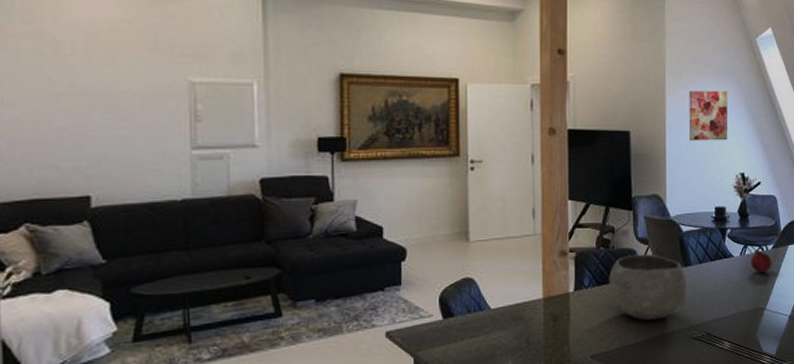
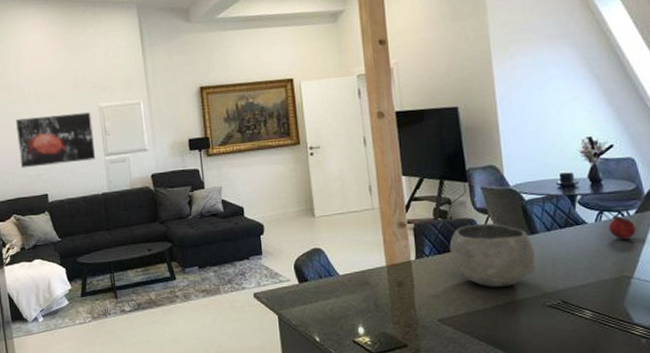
wall art: none [44,84,177,156] -> present [16,112,96,168]
wall art: present [689,90,728,141] -> none [518,55,569,110]

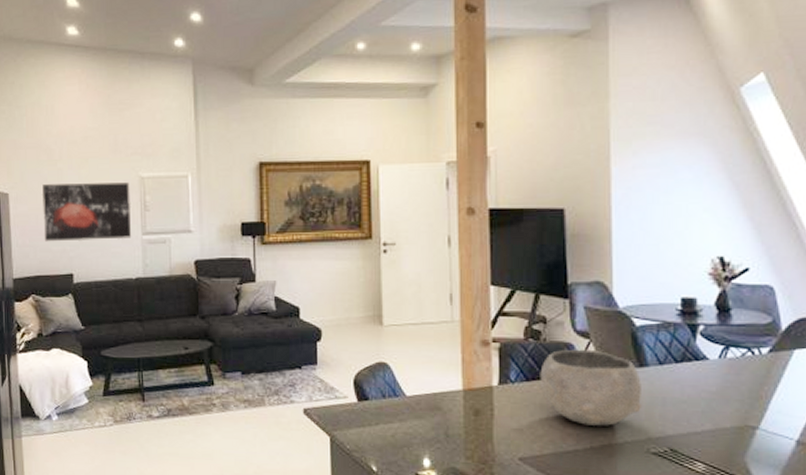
fruit: present [608,216,636,239] -> none [734,354,767,382]

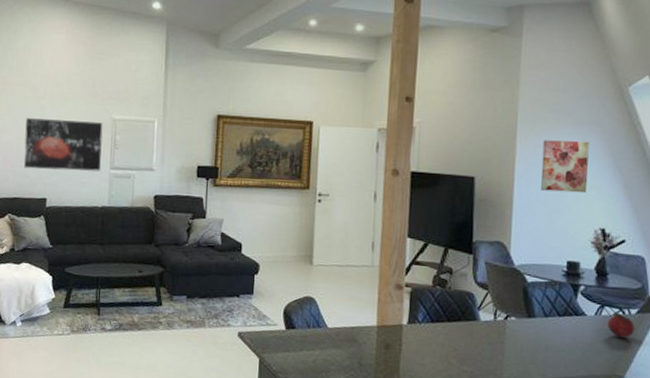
bowl: present [540,349,641,426] -> none [442,297,529,367]
wall art: none [642,155,699,218] -> present [540,140,589,194]
fruit: none [734,354,767,382] -> present [607,313,635,338]

